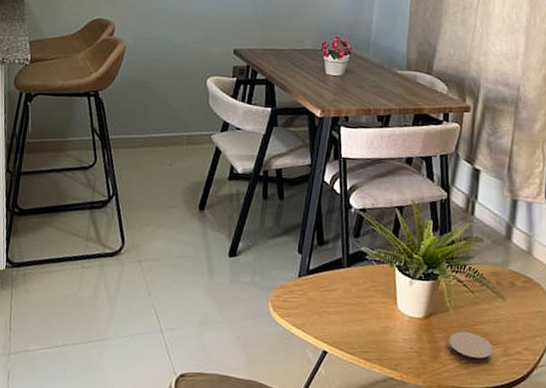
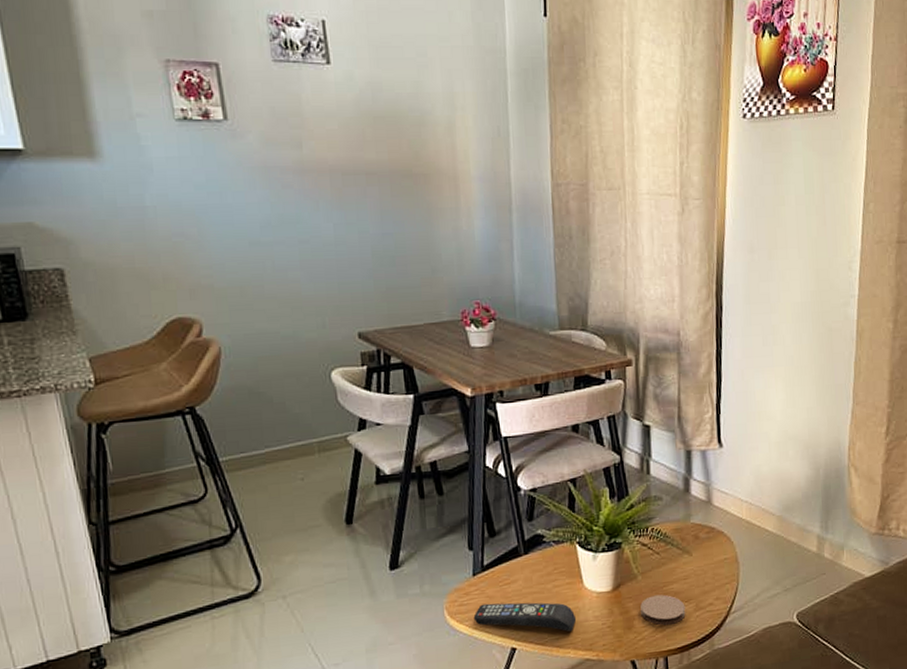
remote control: none [293,304,387,348] -> present [473,602,577,632]

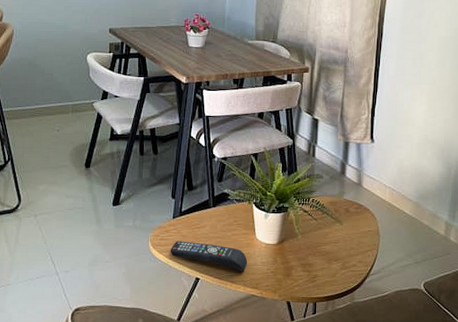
coaster: present [640,594,686,626] -> none [298,252,334,277]

